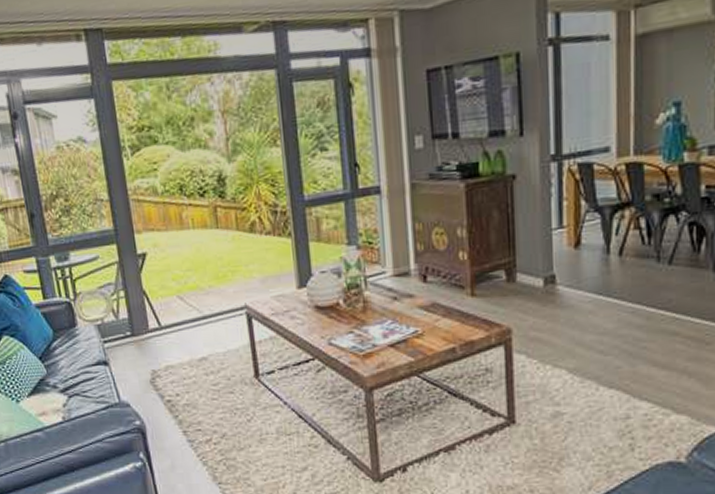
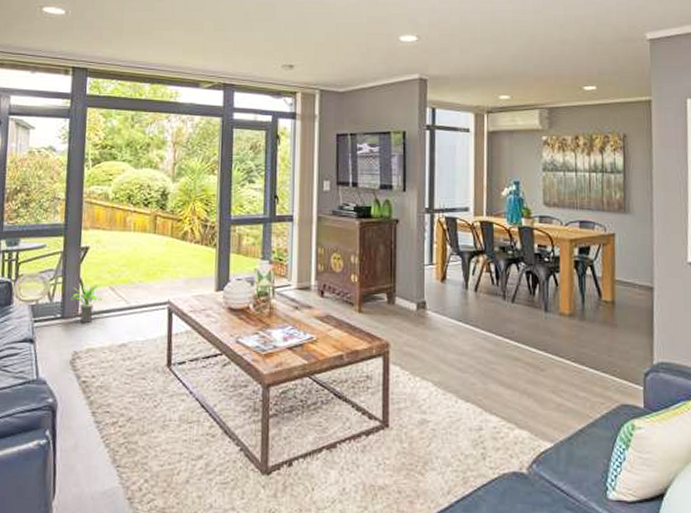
potted plant: none [136,293,172,340] -> present [69,283,102,324]

